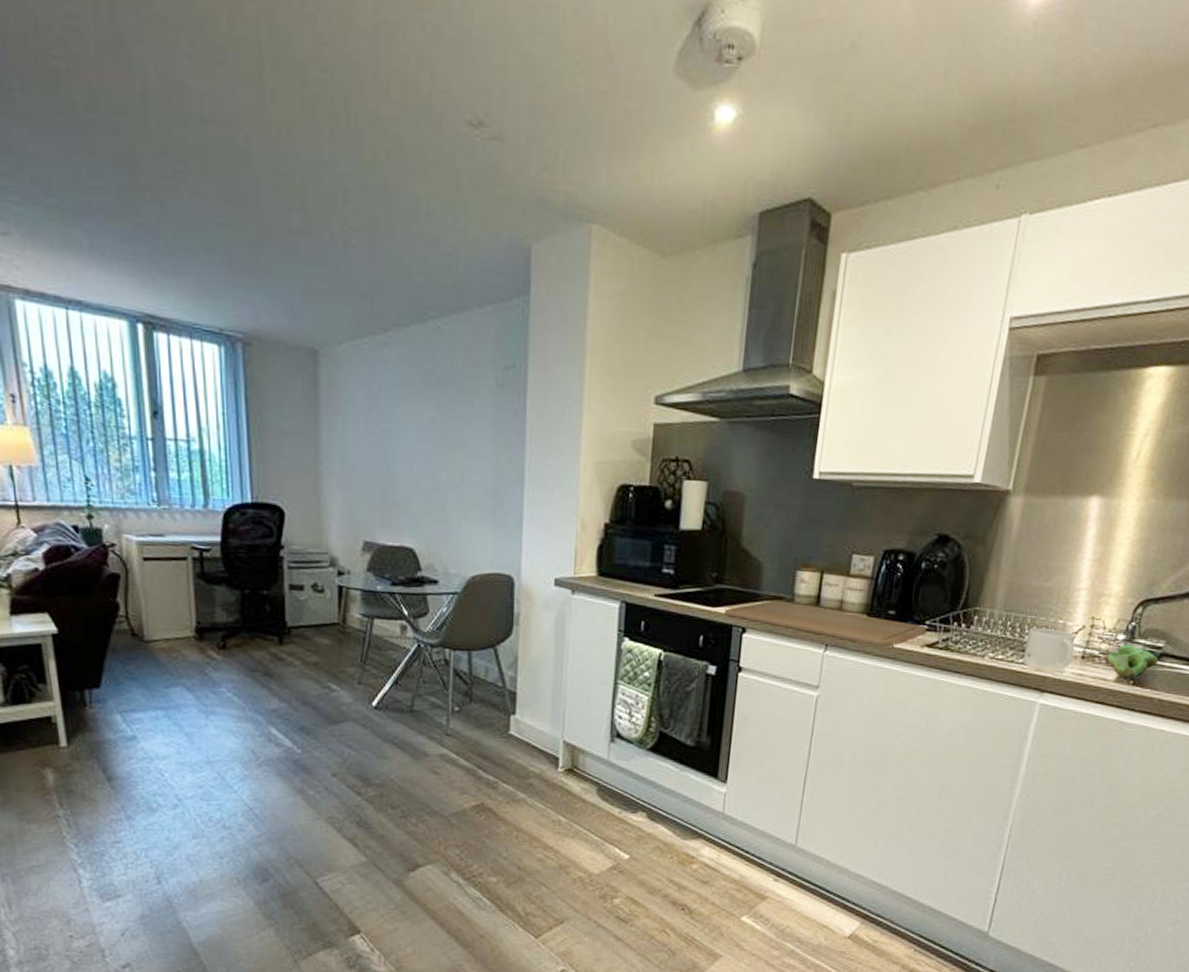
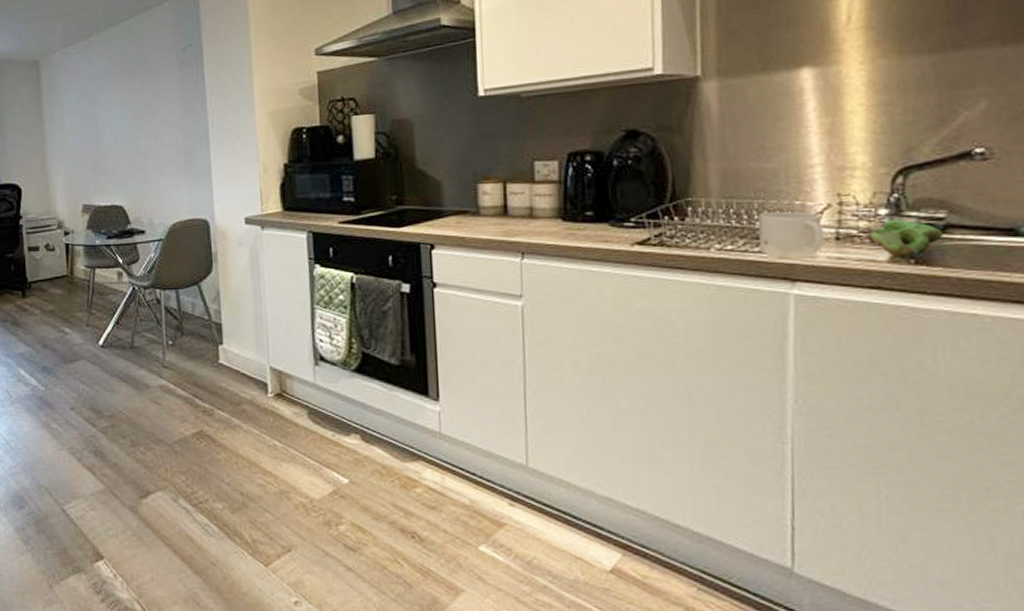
chopping board: present [725,600,927,647] -> none [410,214,634,249]

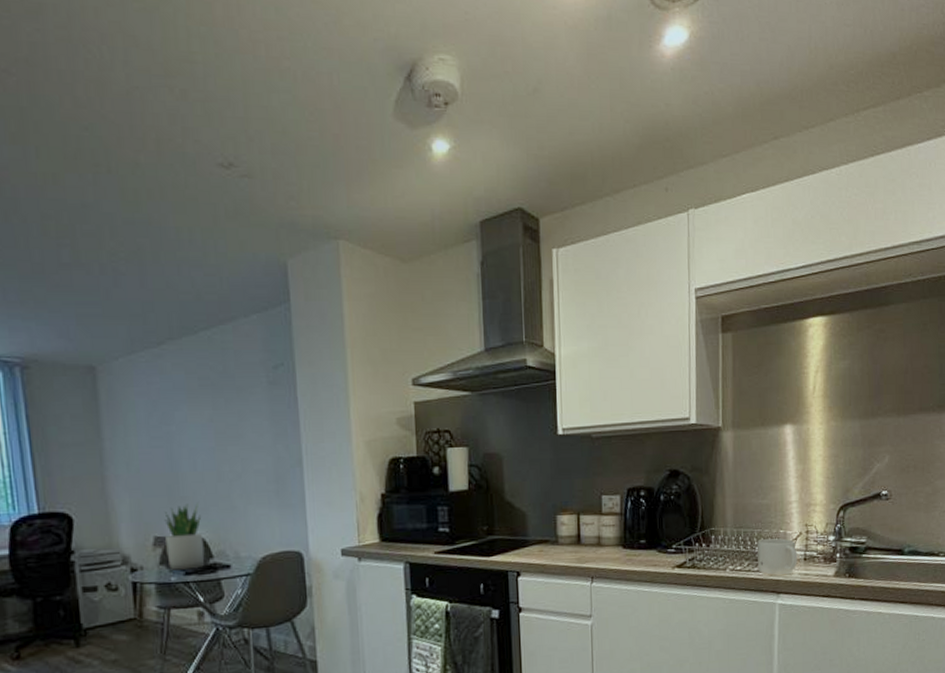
planter: none [91,175,124,234] -> present [164,503,205,570]
sponge: present [870,219,943,259] -> none [824,543,864,573]

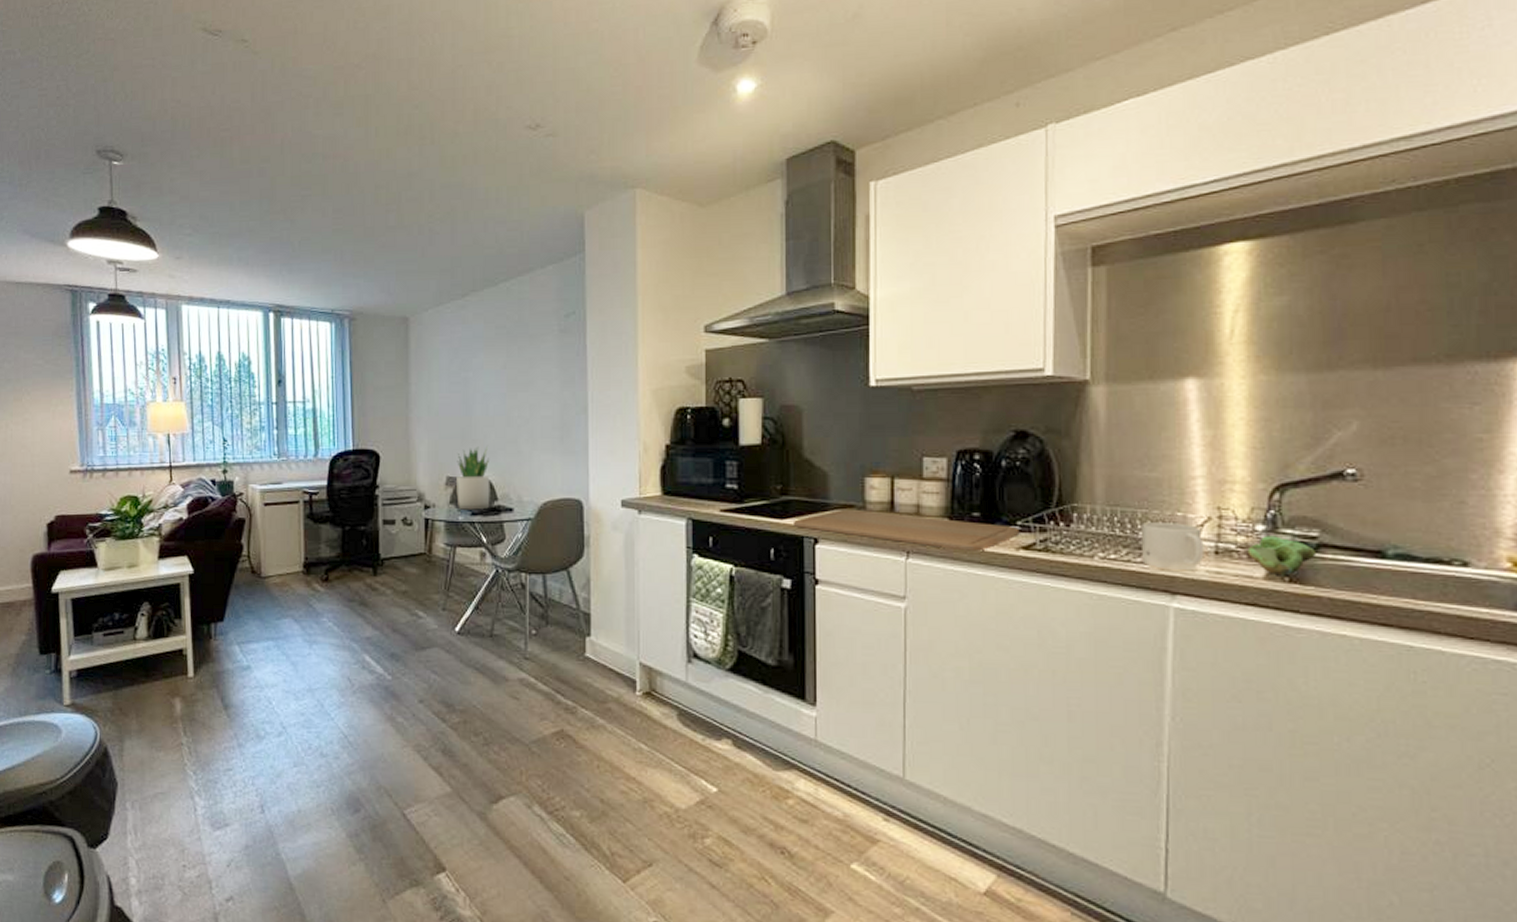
chopping board: none [499,543,675,573] -> present [794,509,1020,551]
sponge: none [824,543,864,573] -> present [1247,536,1315,576]

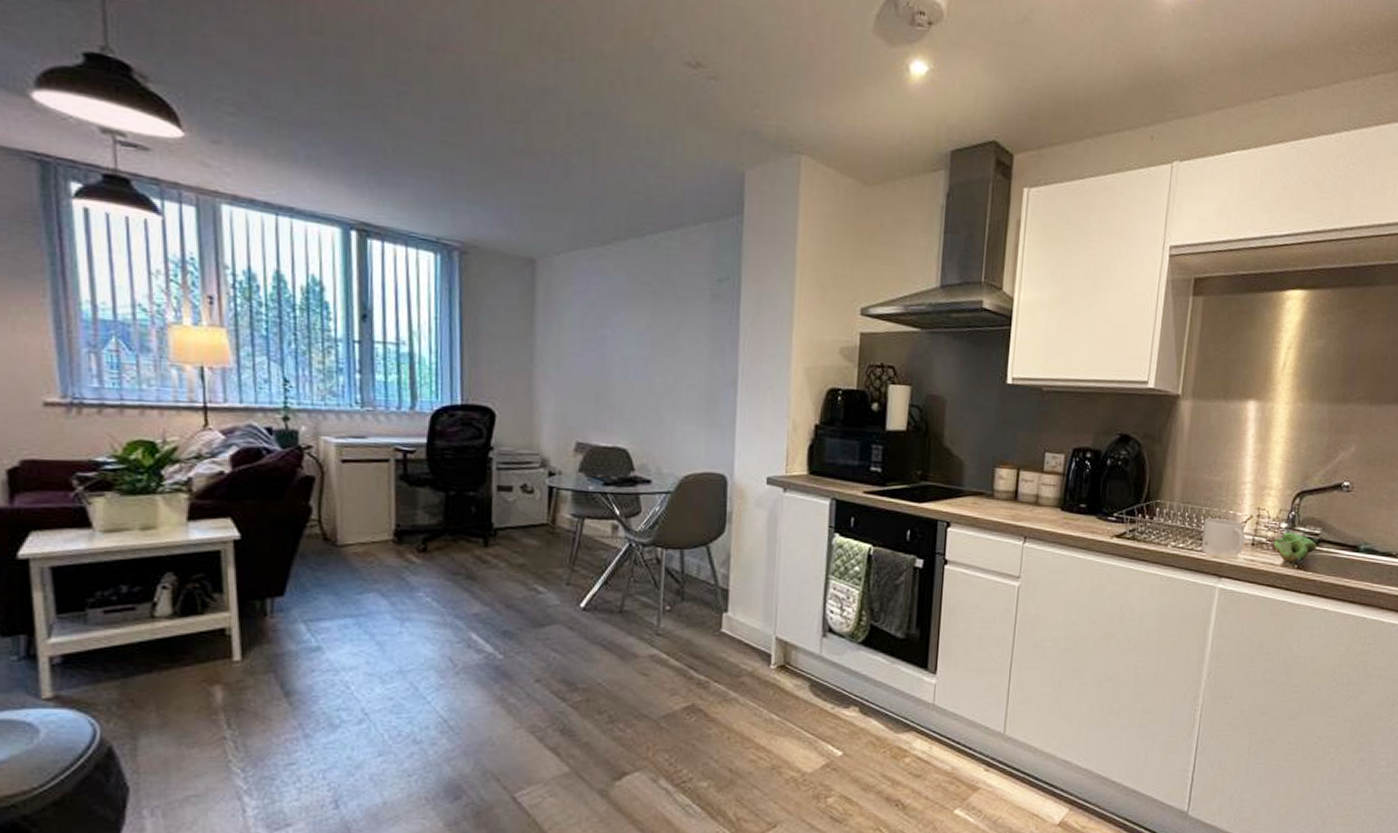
planter: present [456,446,490,510] -> none [587,412,627,480]
chopping board: present [794,509,1020,551] -> none [930,496,1115,538]

